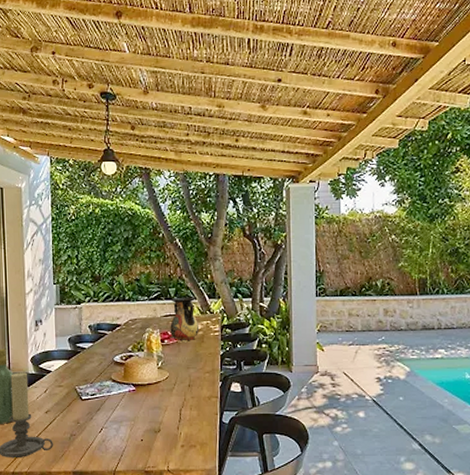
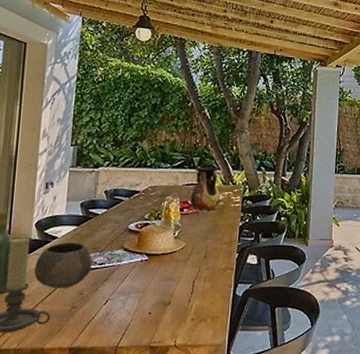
bowl: none [35,376,85,418] -> present [34,242,92,288]

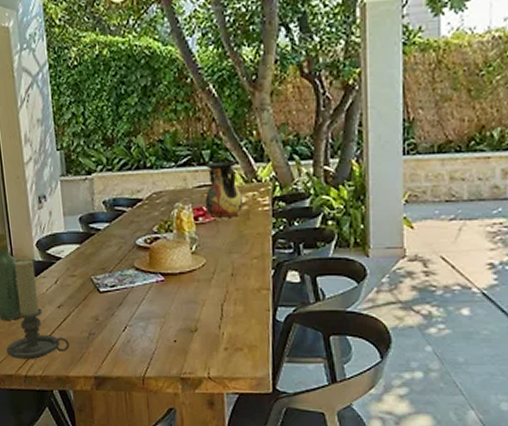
bowl: present [34,242,92,288] -> none [44,263,103,314]

